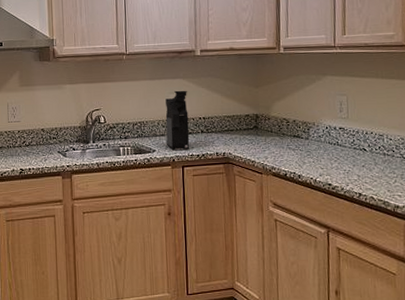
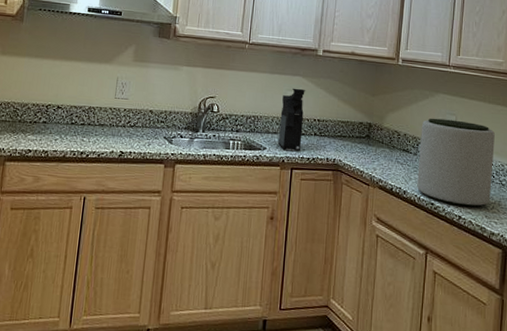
plant pot: none [310,100,392,184] -> present [417,118,495,207]

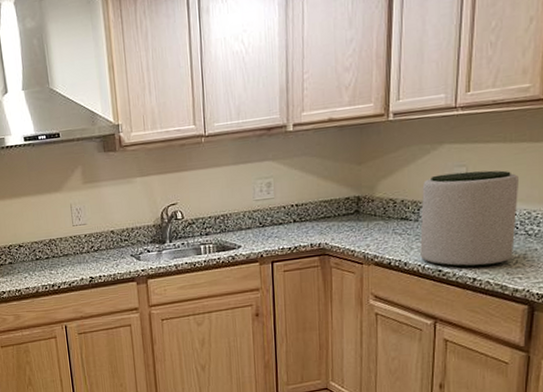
coffee maker: present [278,88,306,151] -> none [252,174,280,244]

